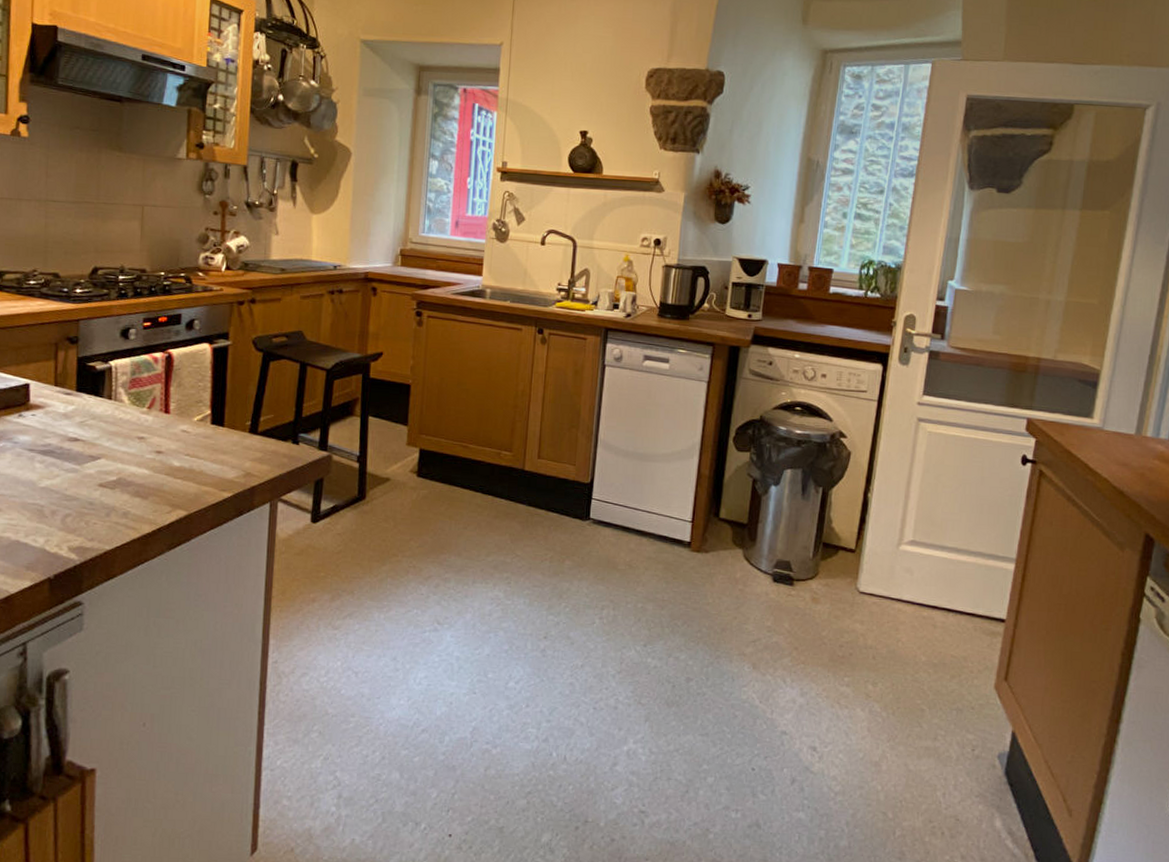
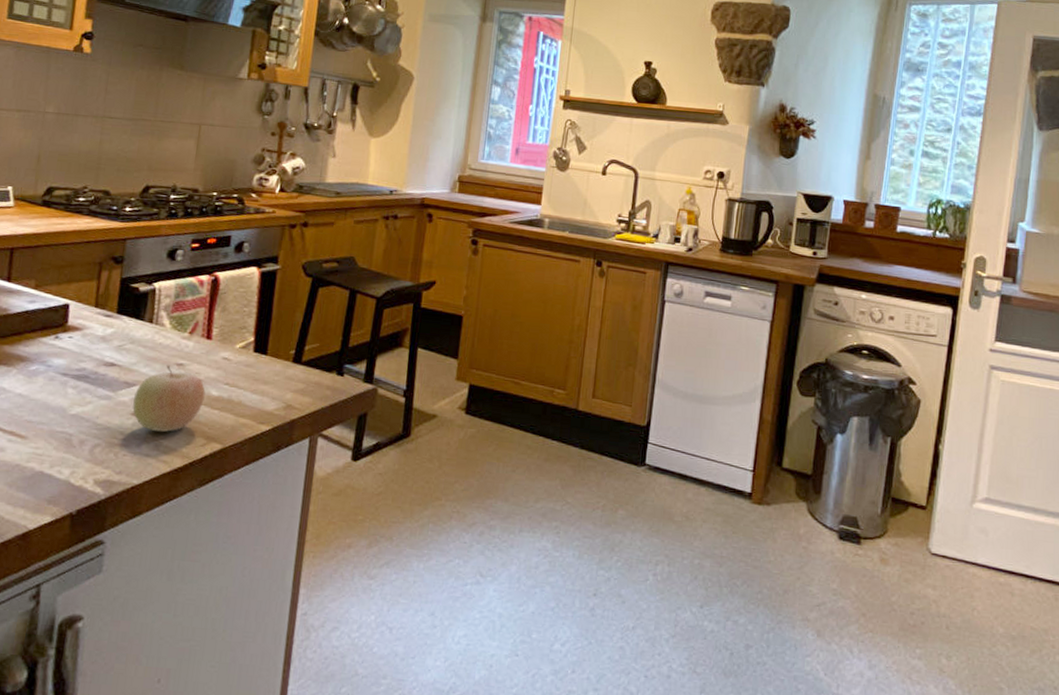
fruit: none [99,439,168,502] -> present [132,365,206,433]

